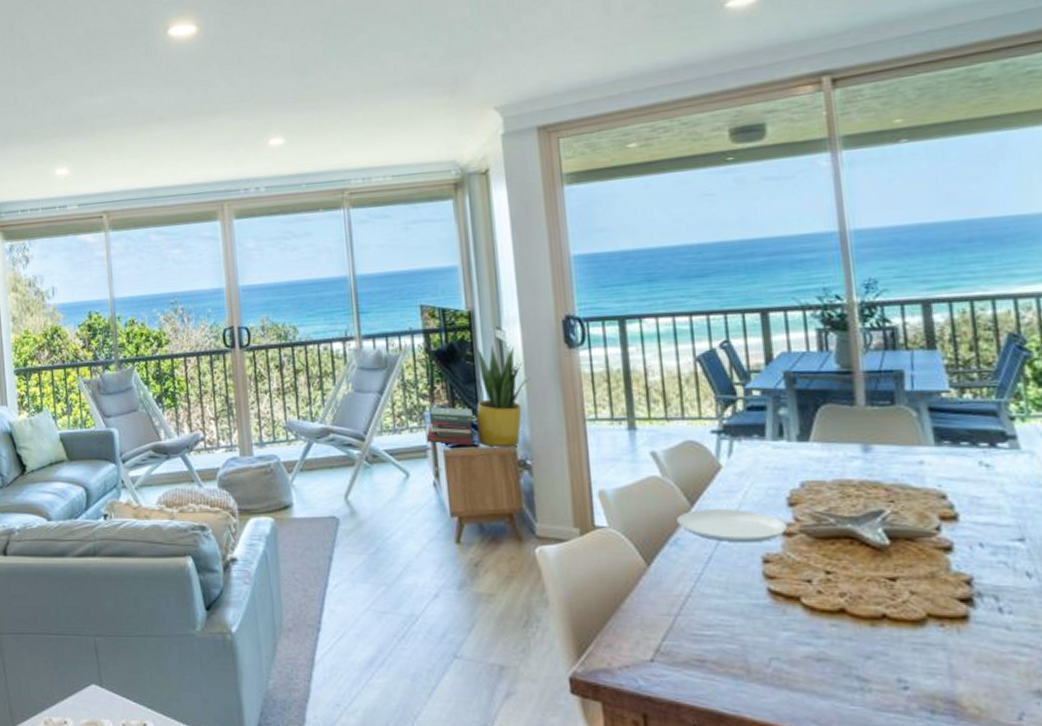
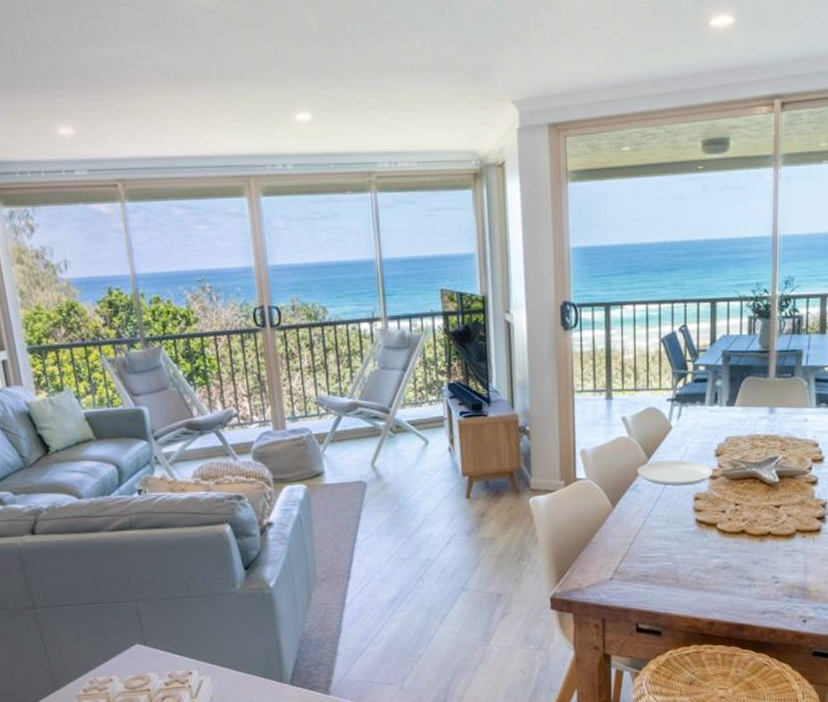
books: present [426,407,473,446] -> none [443,382,483,416]
planter: present [476,345,527,448] -> none [486,327,530,417]

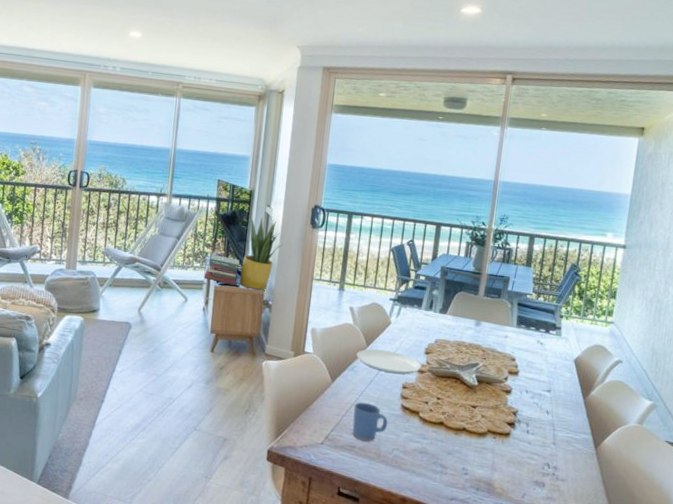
books: none [443,382,483,416] -> present [204,254,240,286]
planter: none [486,327,530,417] -> present [239,217,281,291]
mug: none [642,524,683,567] -> present [352,402,388,442]

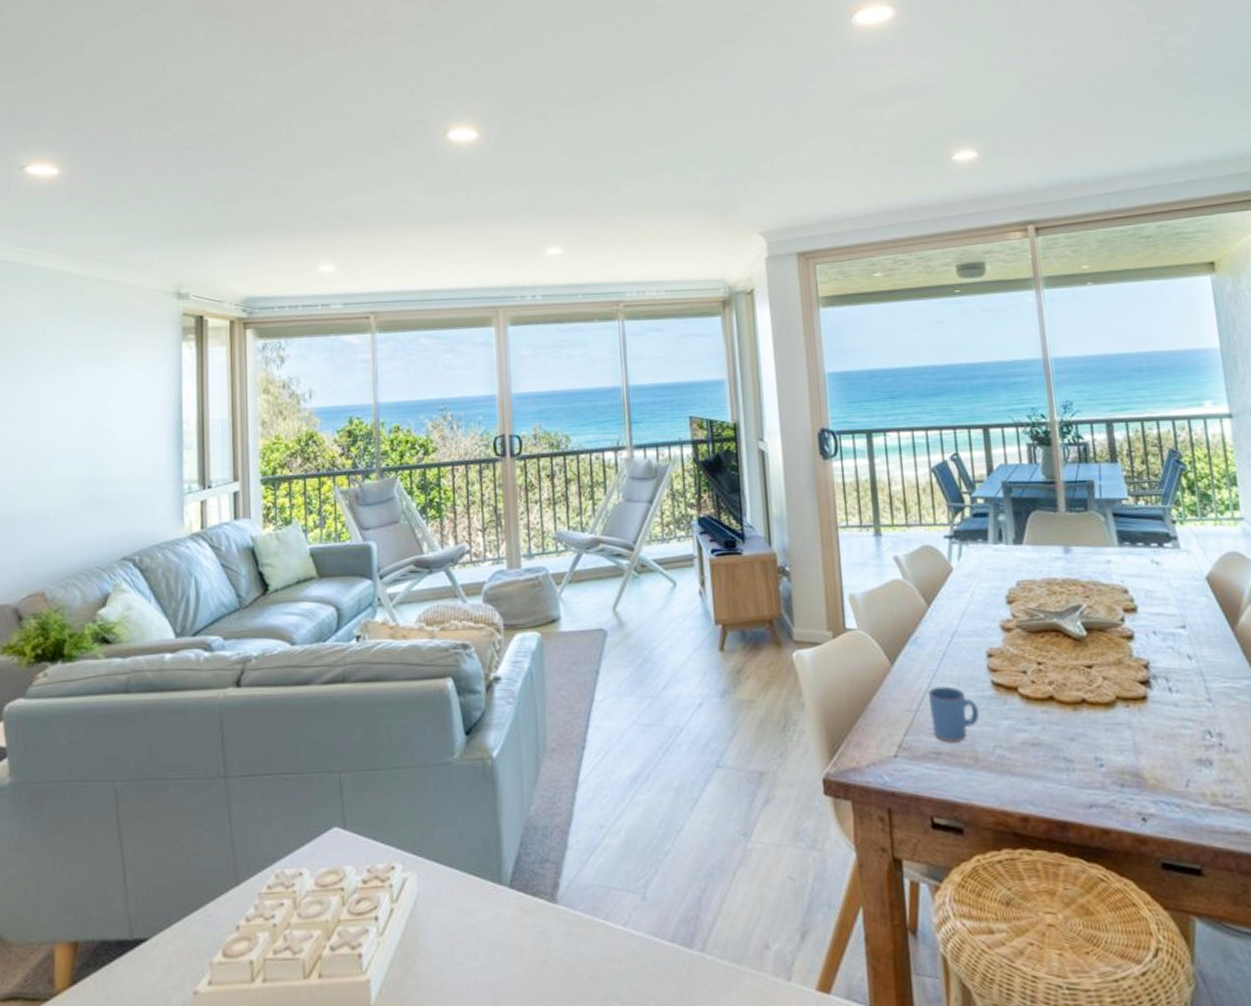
books: present [204,254,240,286] -> none [693,516,737,554]
planter: present [239,217,281,291] -> none [740,456,787,555]
plate: present [357,349,422,375] -> none [916,608,1007,639]

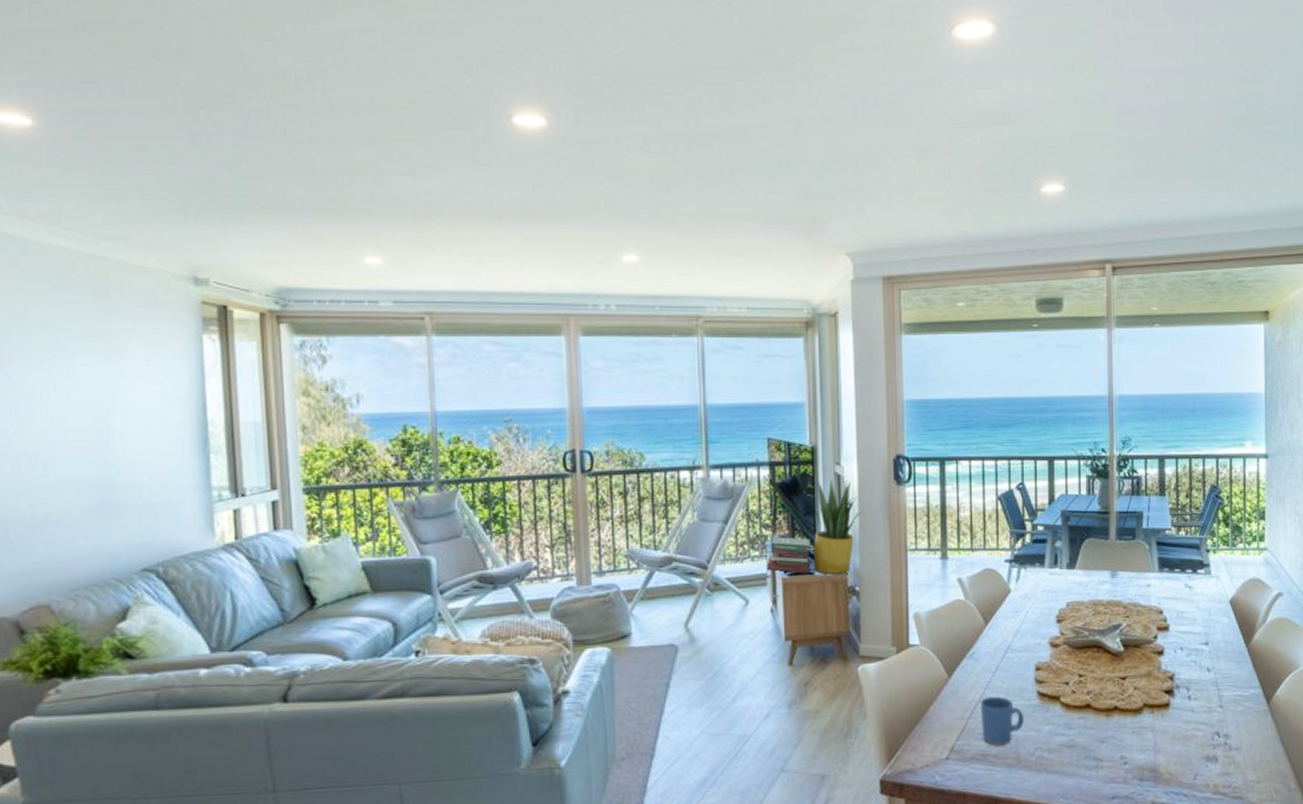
books: none [693,516,737,554] -> present [766,537,810,574]
planter: none [740,456,787,555] -> present [813,480,860,575]

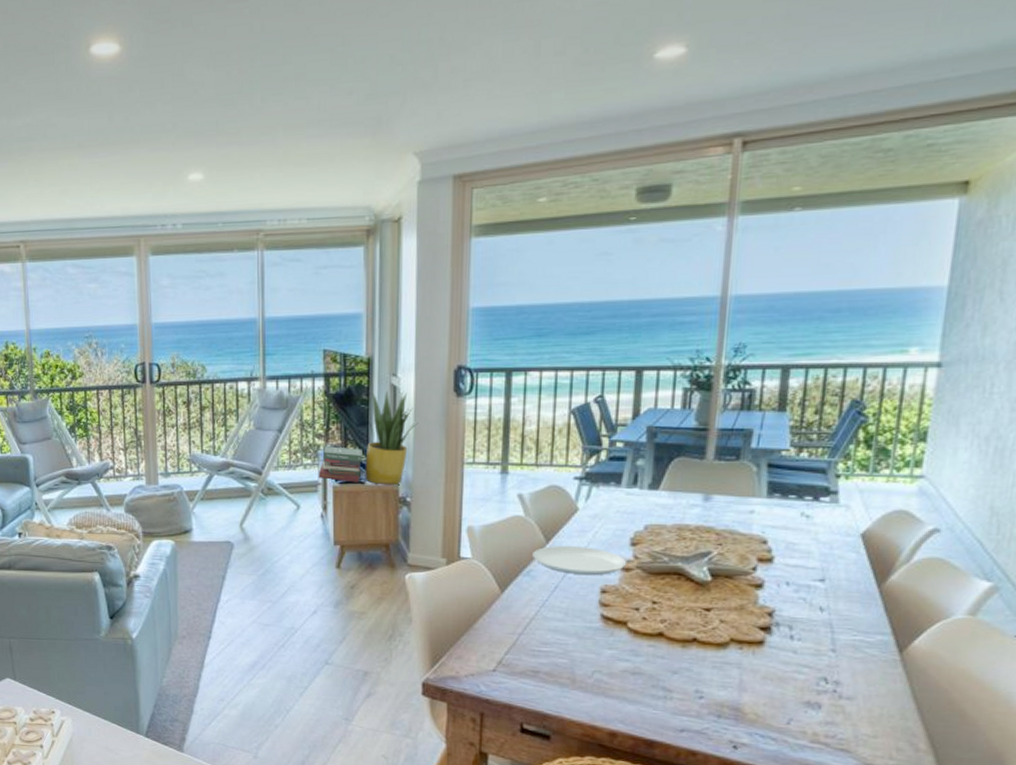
plate: none [974,626,1055,654] -> present [533,545,627,576]
mug: present [980,696,1025,746] -> none [533,615,584,665]

